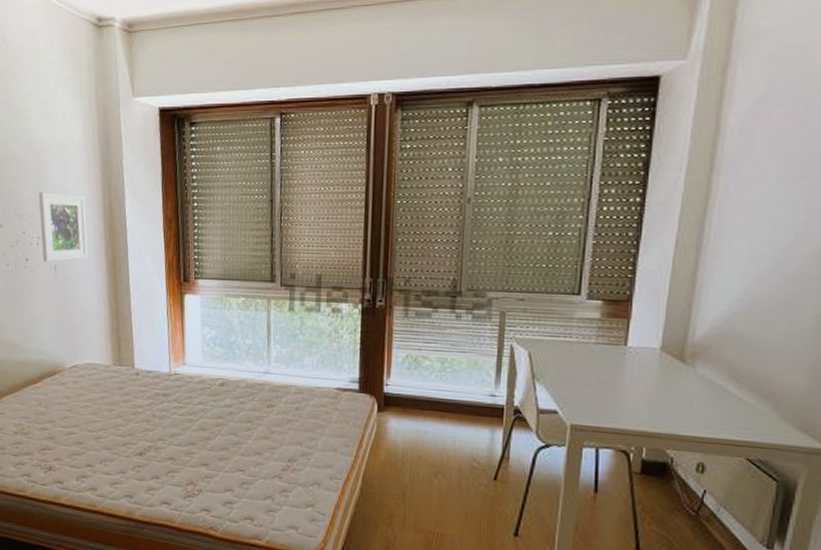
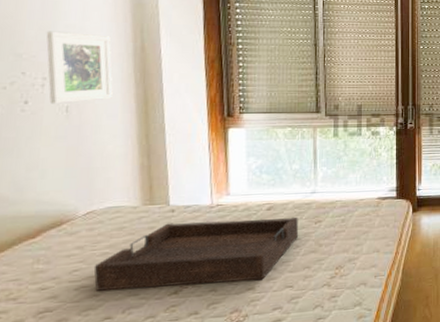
tray: none [78,385,251,458] -> present [93,216,299,291]

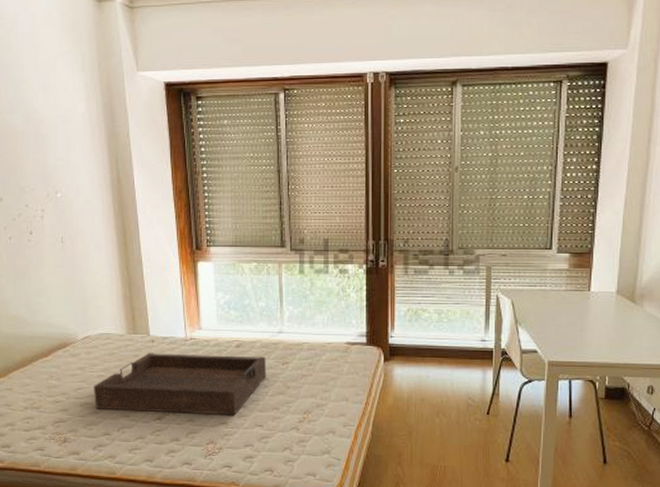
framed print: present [46,31,113,104] -> none [40,164,97,235]

